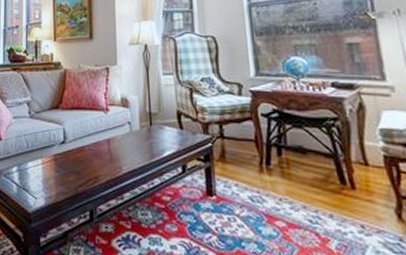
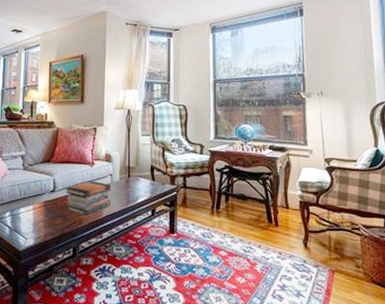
book stack: none [77,130,132,172] -> present [65,180,112,216]

